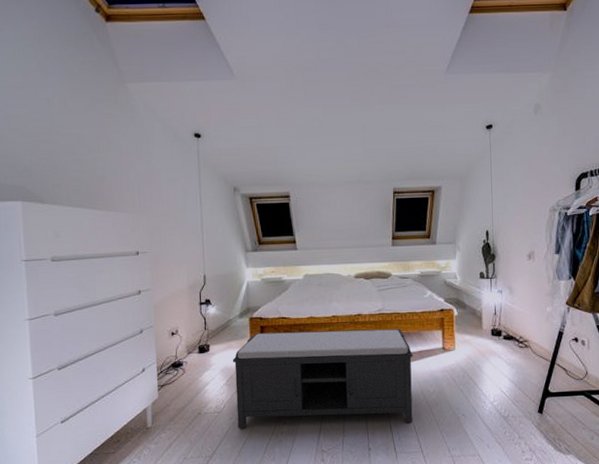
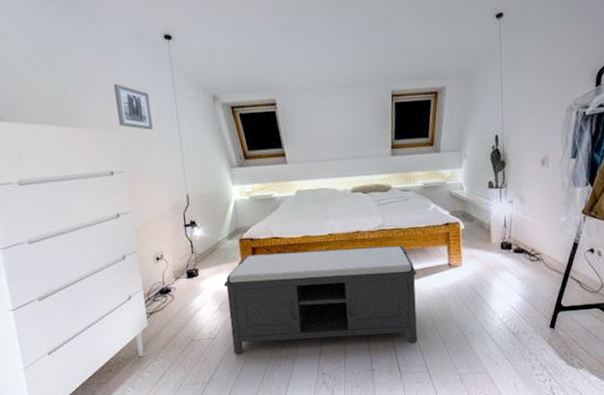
wall art: none [146,174,178,216] -> present [114,83,153,130]

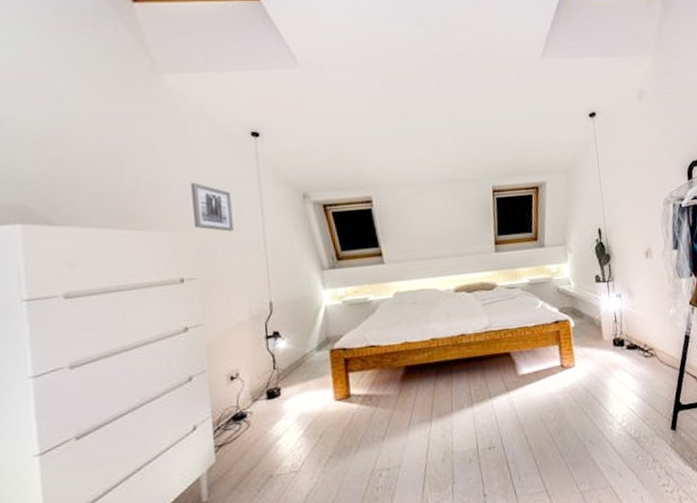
bench: present [223,245,418,354] -> none [310,347,534,490]

